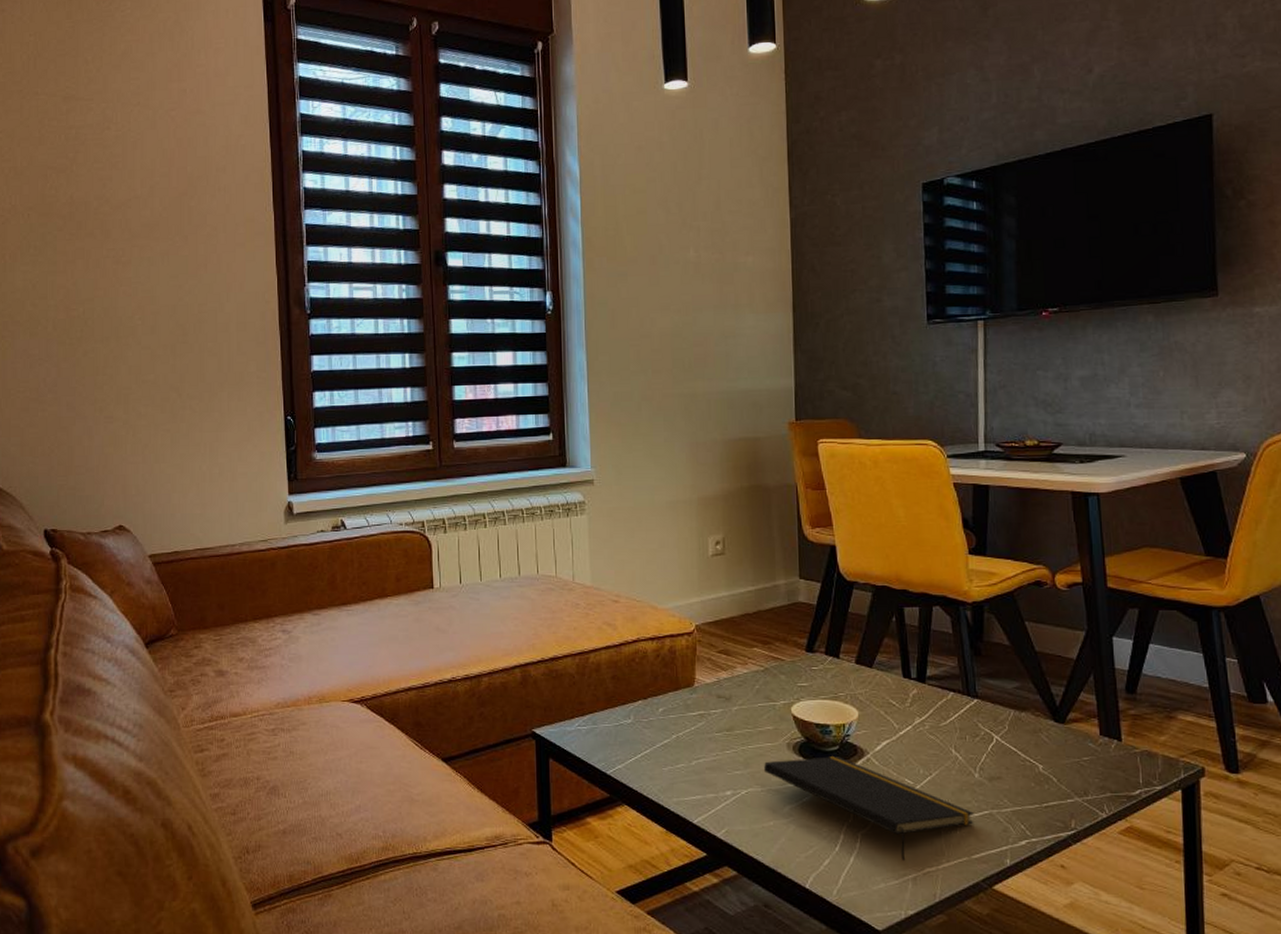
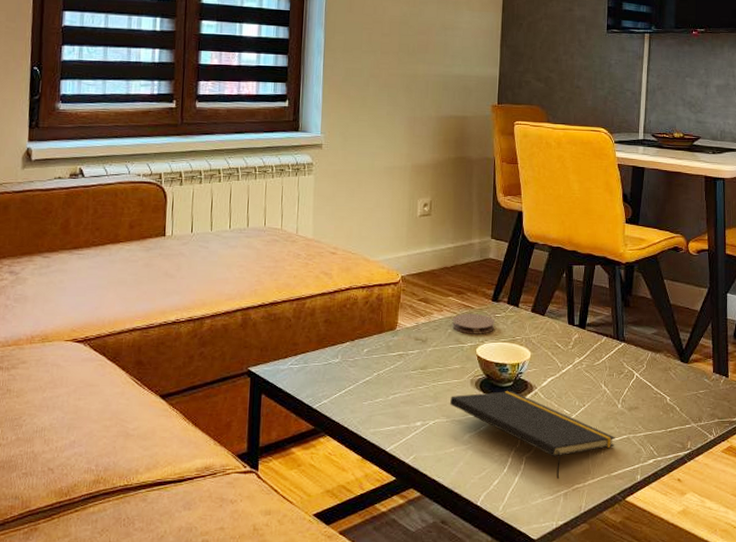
coaster: none [760,666,811,691] -> present [452,313,495,334]

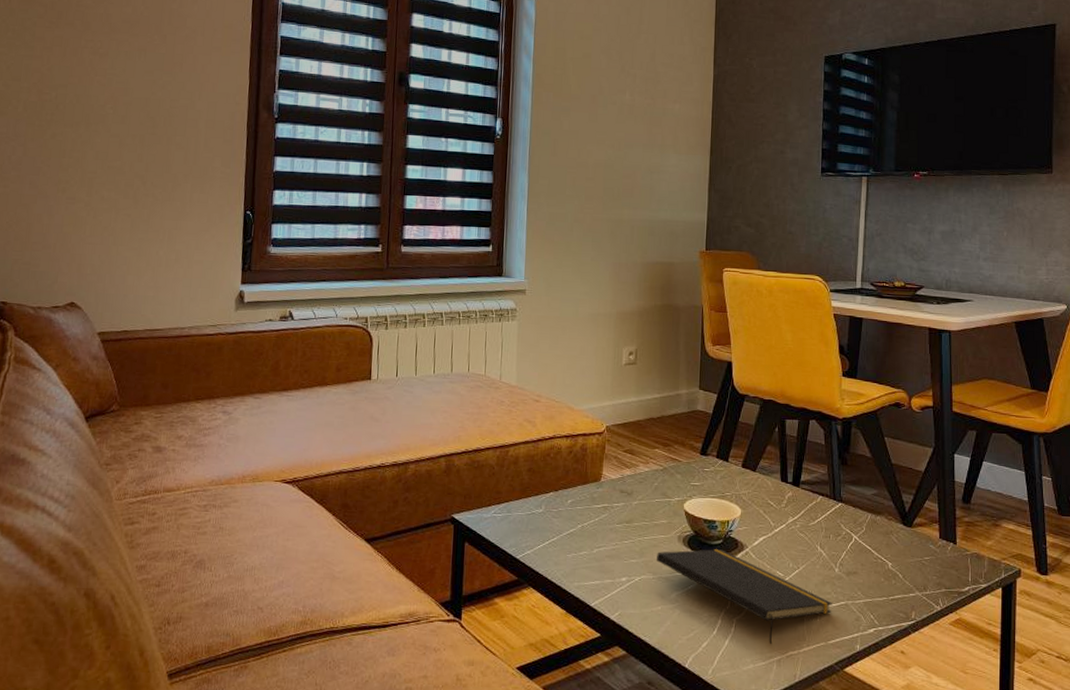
coaster: present [452,313,495,334] -> none [659,466,703,489]

